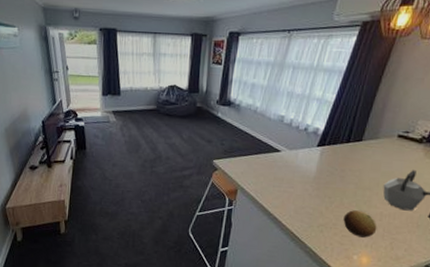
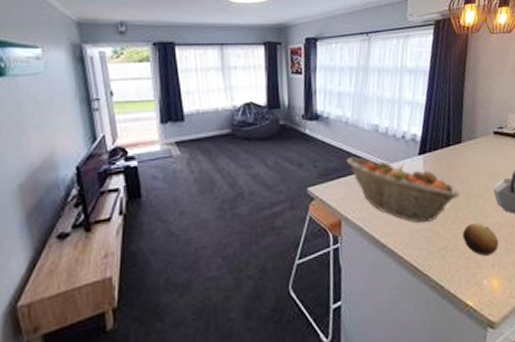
fruit basket: none [249,140,350,202] -> present [346,157,460,223]

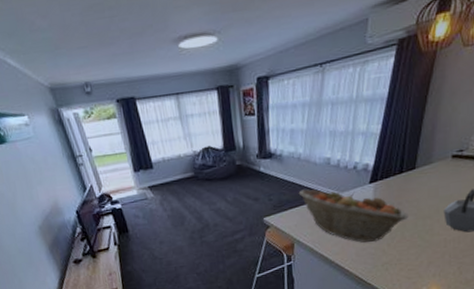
fruit: present [462,223,499,256] -> none [407,241,443,268]

